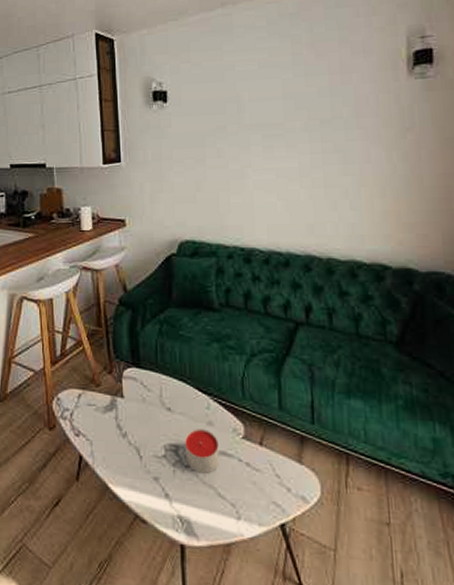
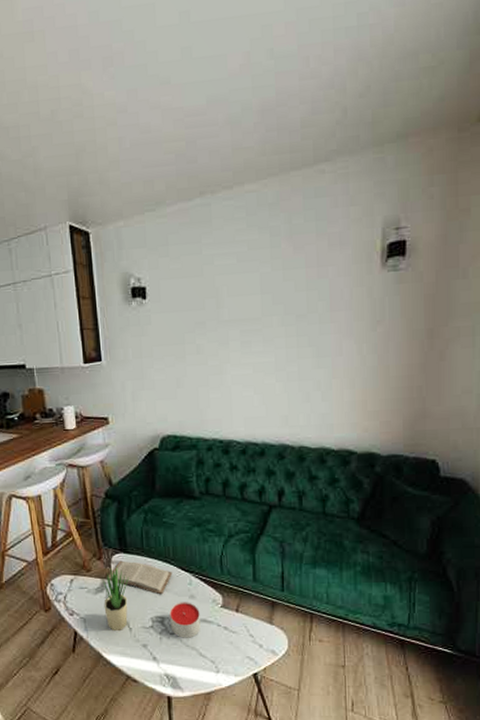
potted plant: none [112,382,141,459] -> present [102,566,129,632]
book: none [119,376,189,419] -> present [108,560,173,595]

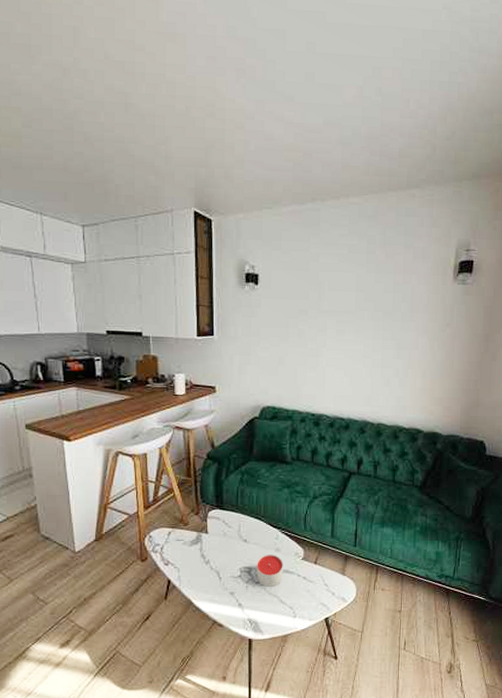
potted plant: present [102,566,129,632] -> none [197,521,223,581]
book: present [108,560,173,595] -> none [204,516,262,548]

